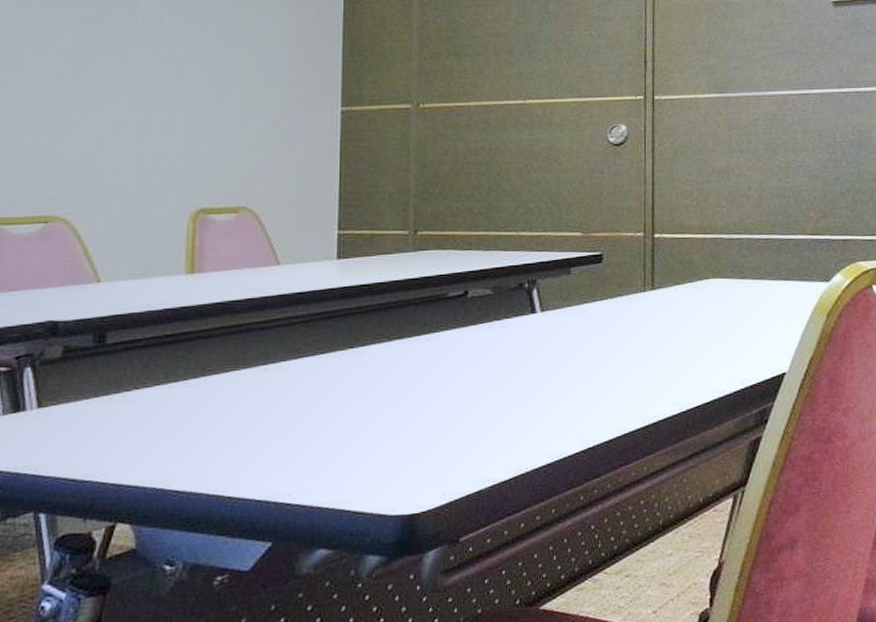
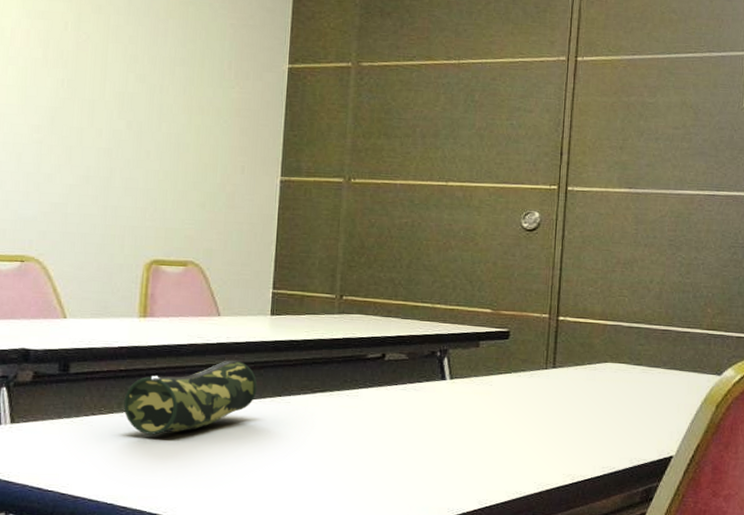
pencil case: none [172,312,326,406] -> present [124,360,258,435]

